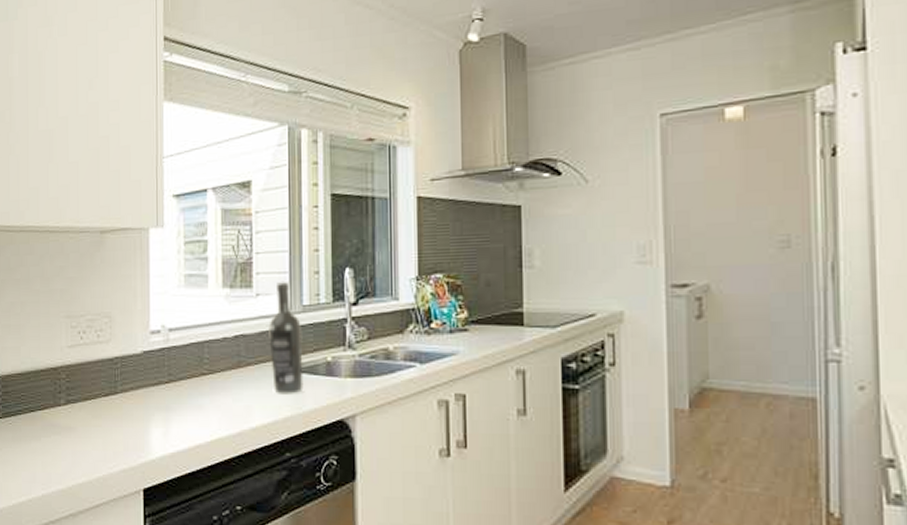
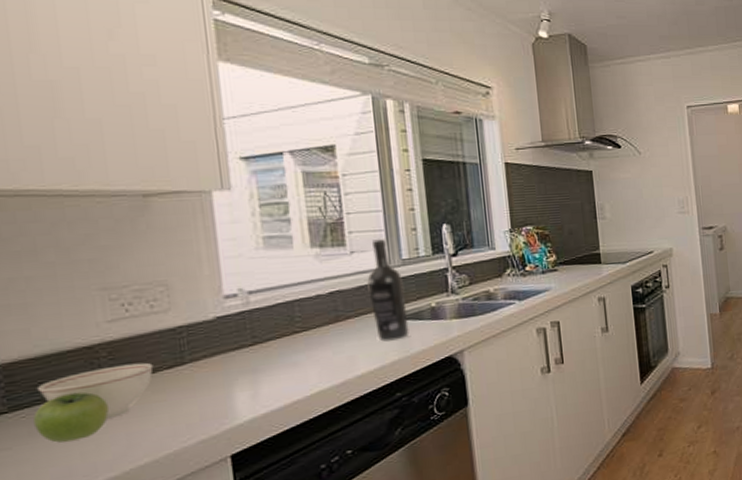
fruit: none [15,408,64,451] -> present [32,391,110,443]
bowl: none [20,388,95,435] -> present [36,362,154,419]

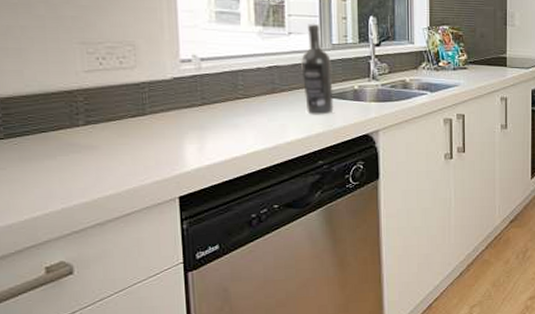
fruit: present [32,391,110,443] -> none [23,128,84,169]
bowl: present [36,362,154,419] -> none [26,110,120,154]

